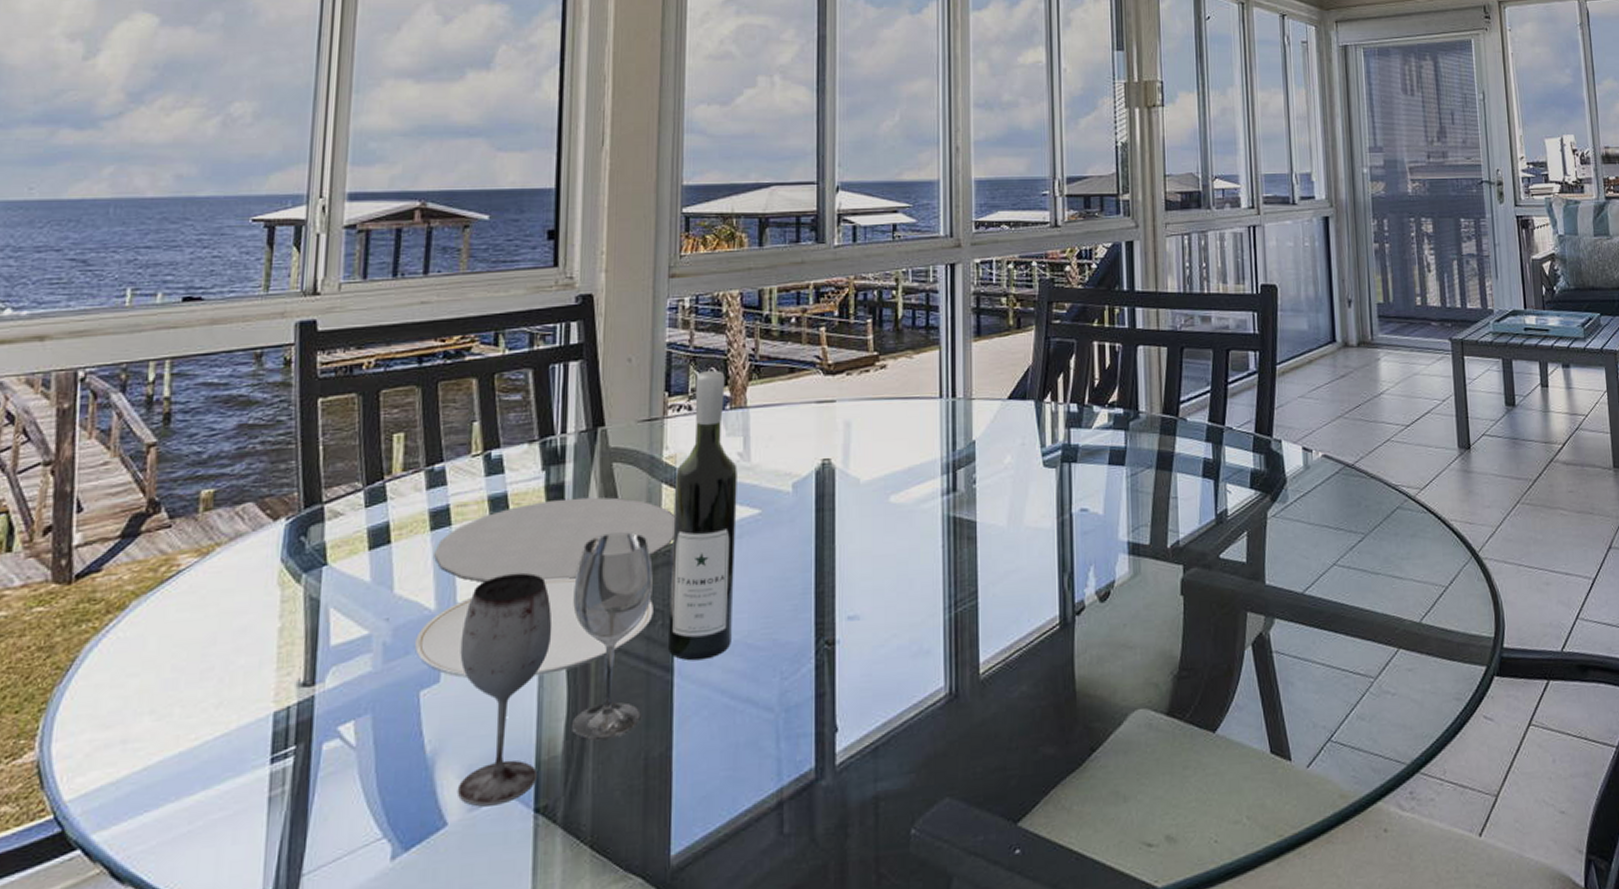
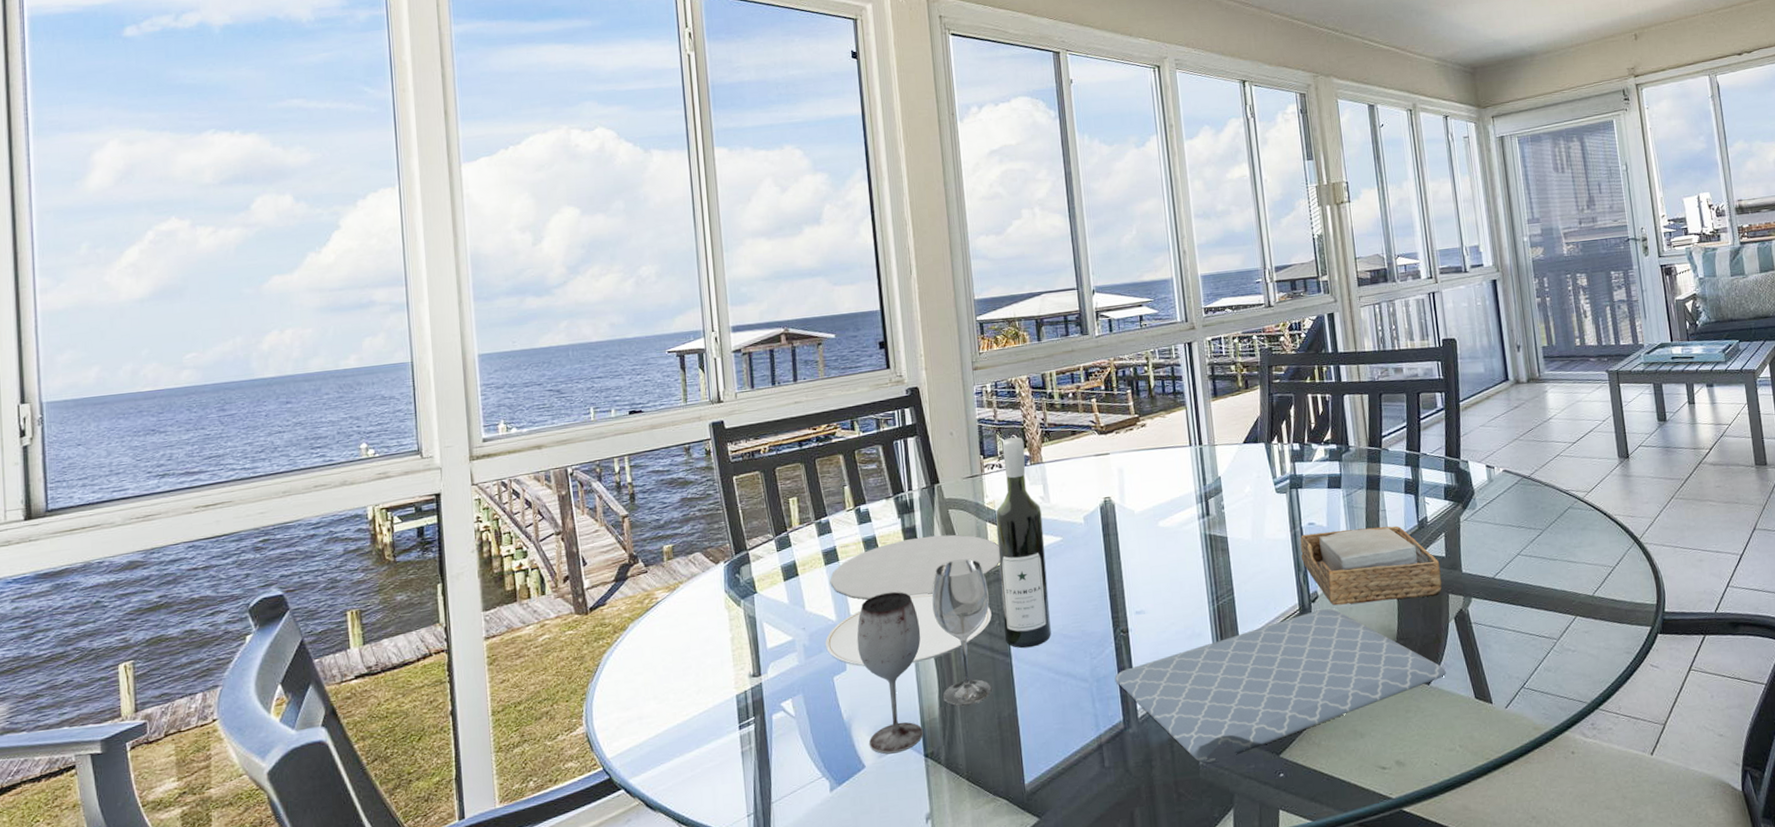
placemat: none [810,623,1237,833] -> present [1114,608,1446,764]
napkin holder: none [1068,518,1240,621] -> present [1300,525,1442,606]

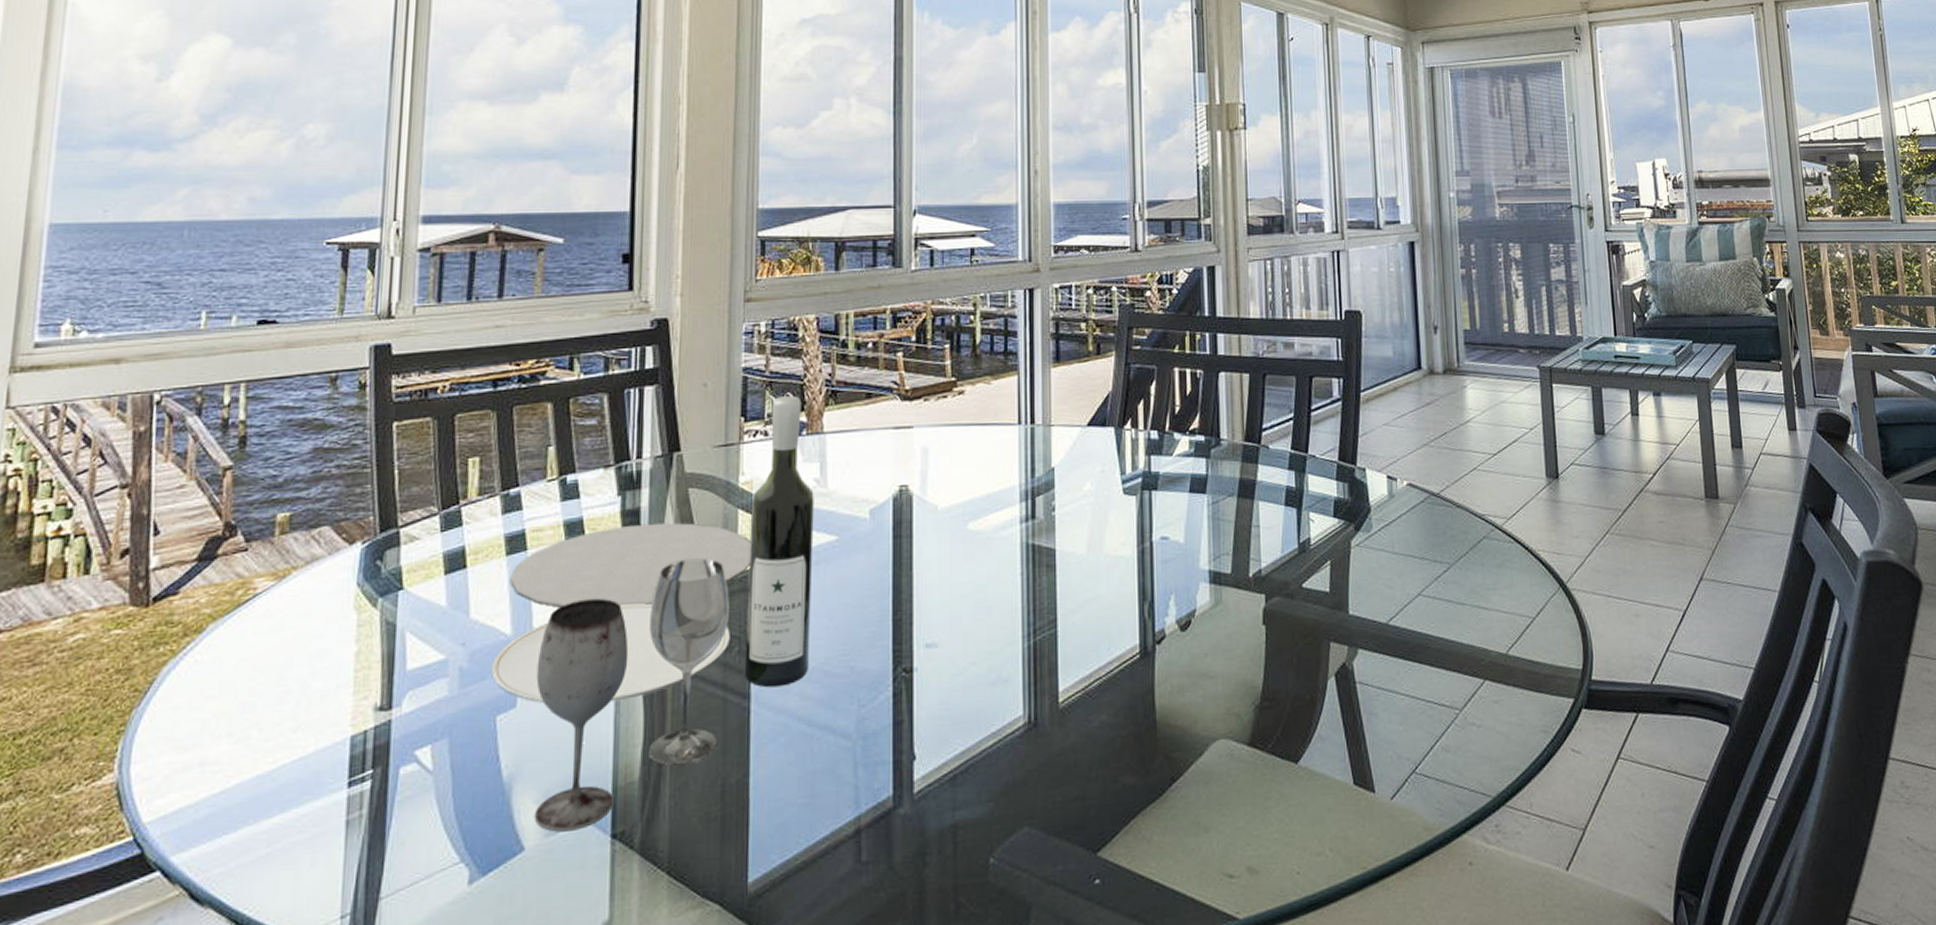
placemat: present [1114,608,1446,764] -> none [887,652,1320,862]
napkin holder: present [1300,525,1442,606] -> none [1148,547,1323,650]

